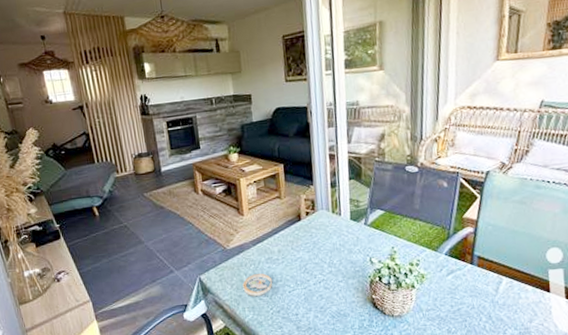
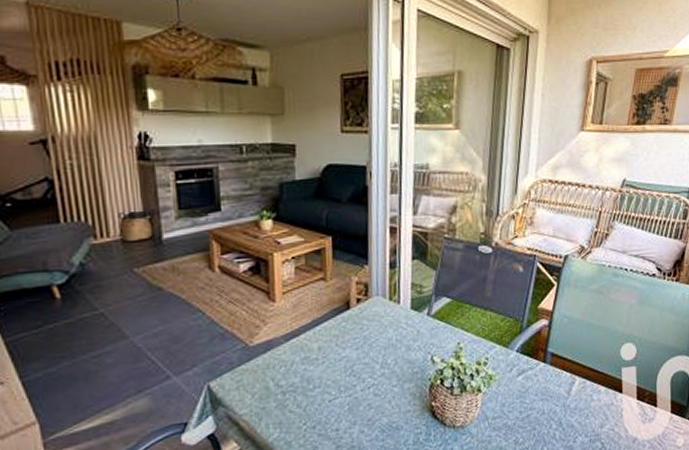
coaster: present [242,273,273,296] -> none [268,378,309,408]

